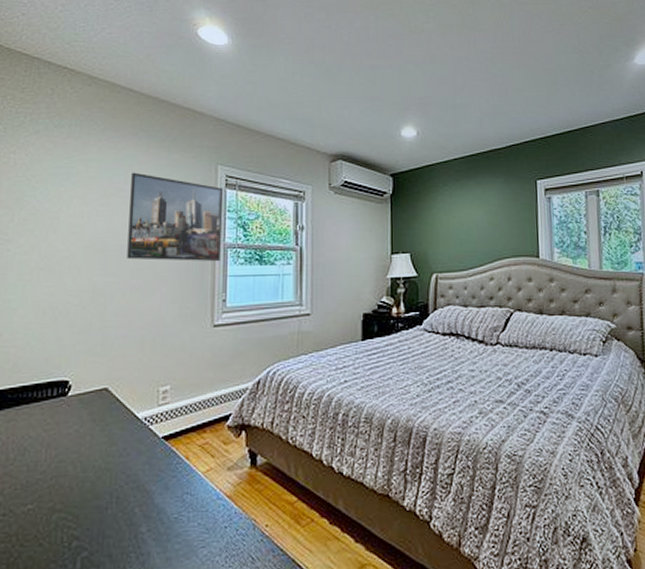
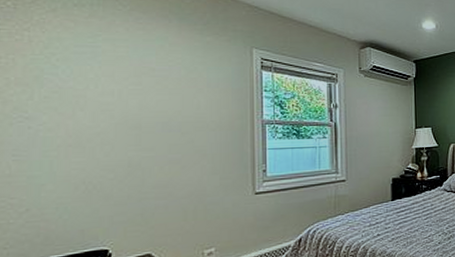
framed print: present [127,172,224,262] -> none [163,53,260,137]

